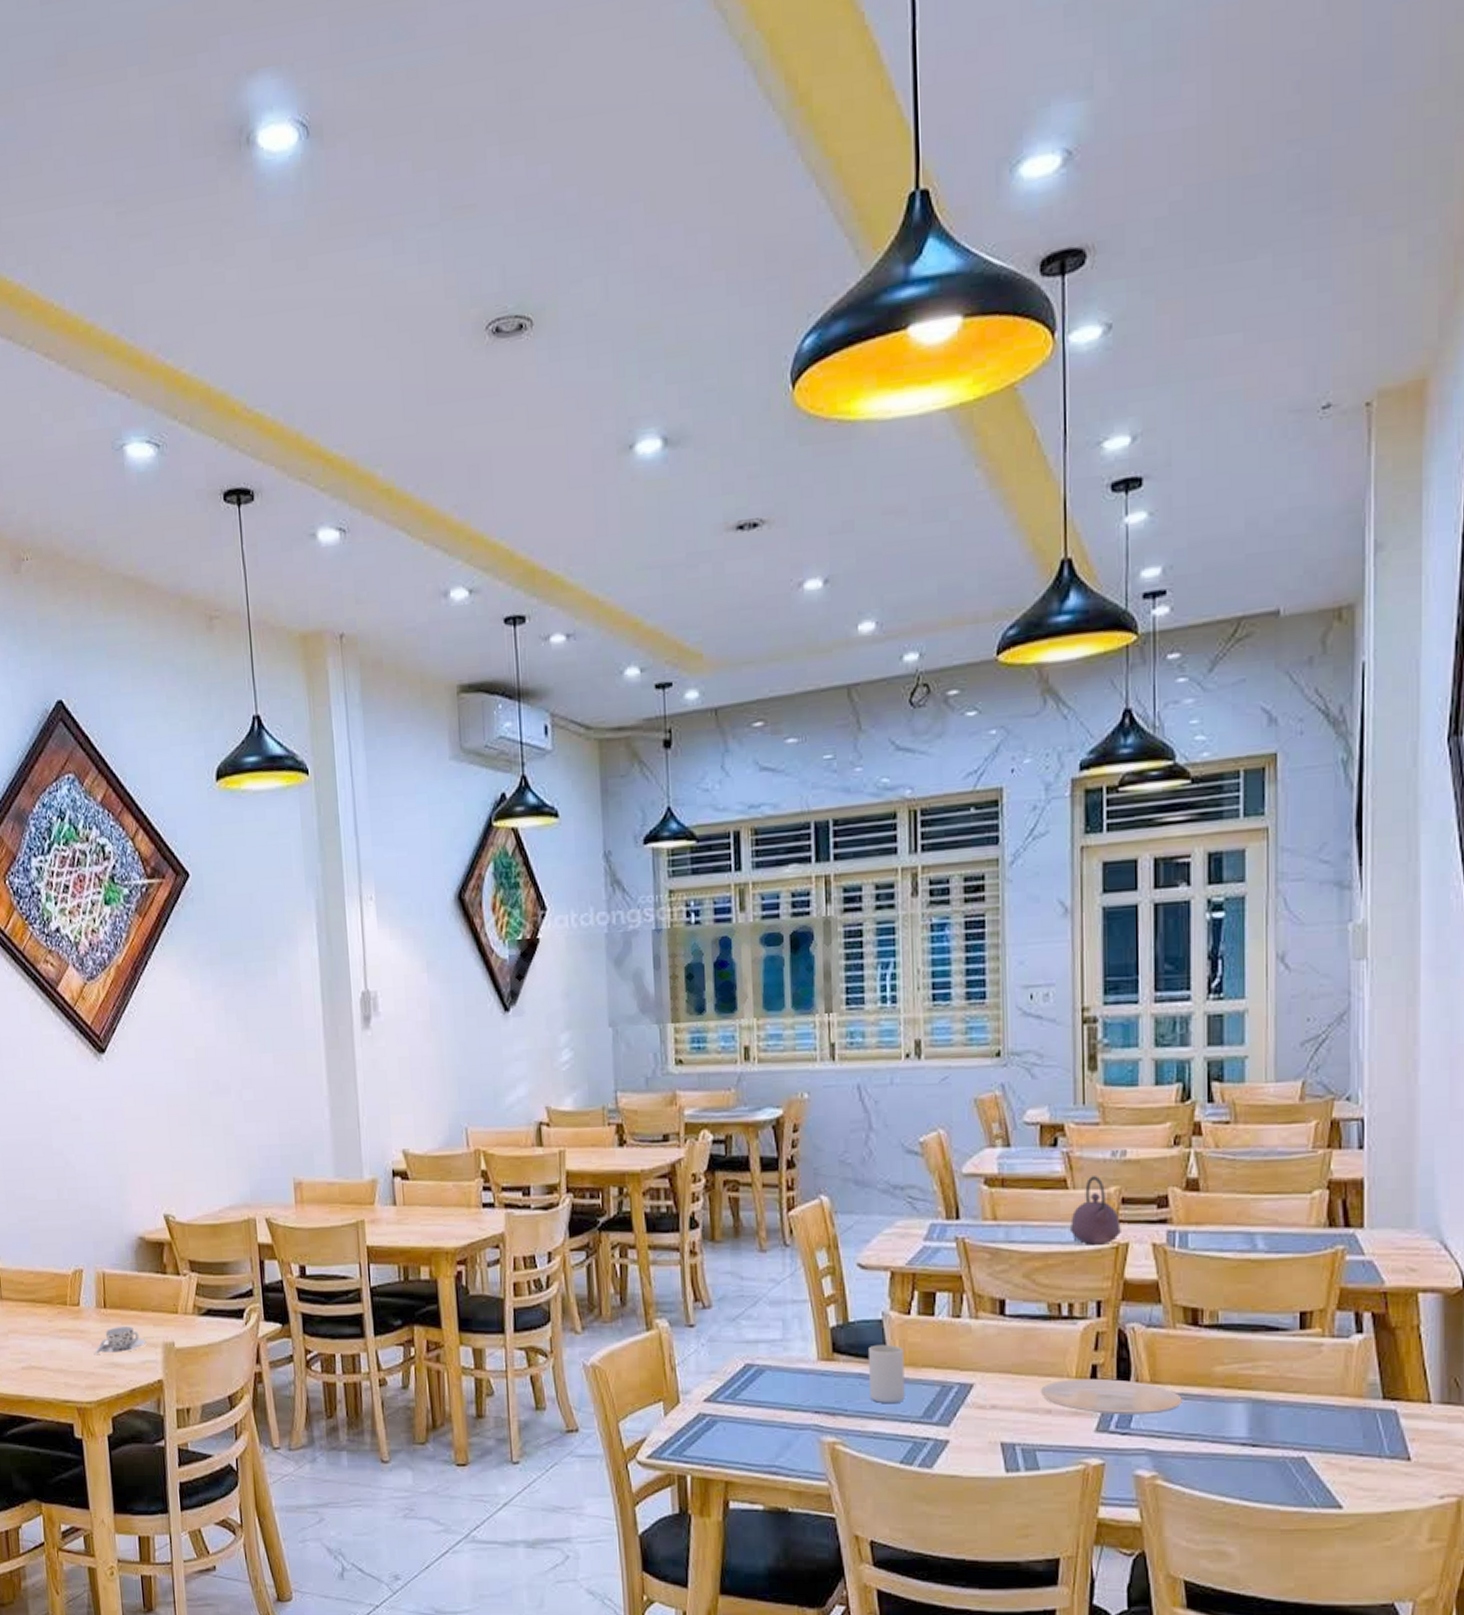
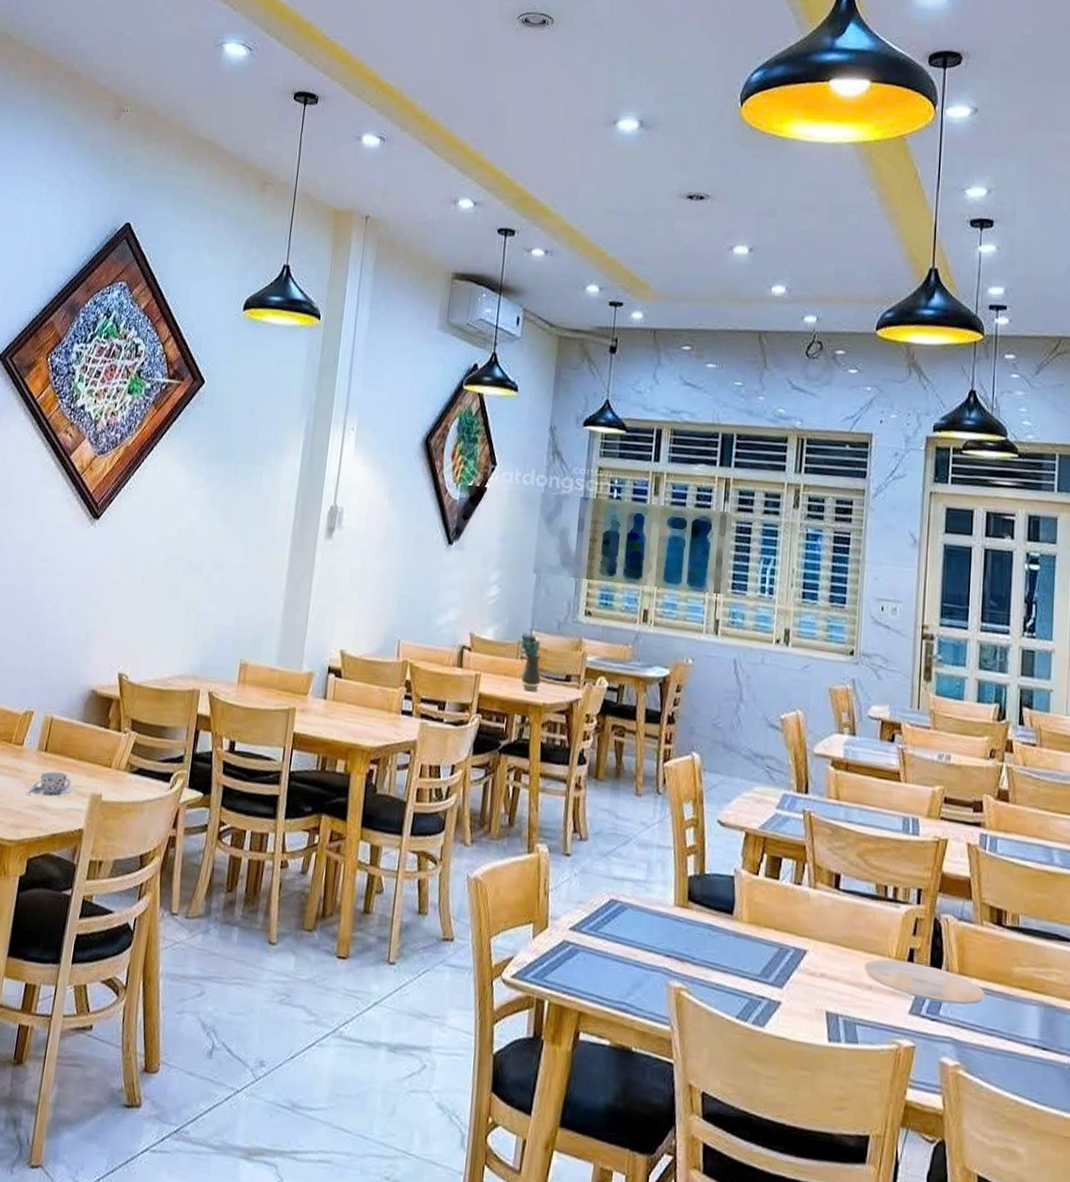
vase: none [605,1094,635,1160] -> present [521,631,541,692]
cup: present [868,1344,905,1404] -> none [715,899,750,958]
teapot: present [1069,1176,1121,1245] -> none [899,773,942,838]

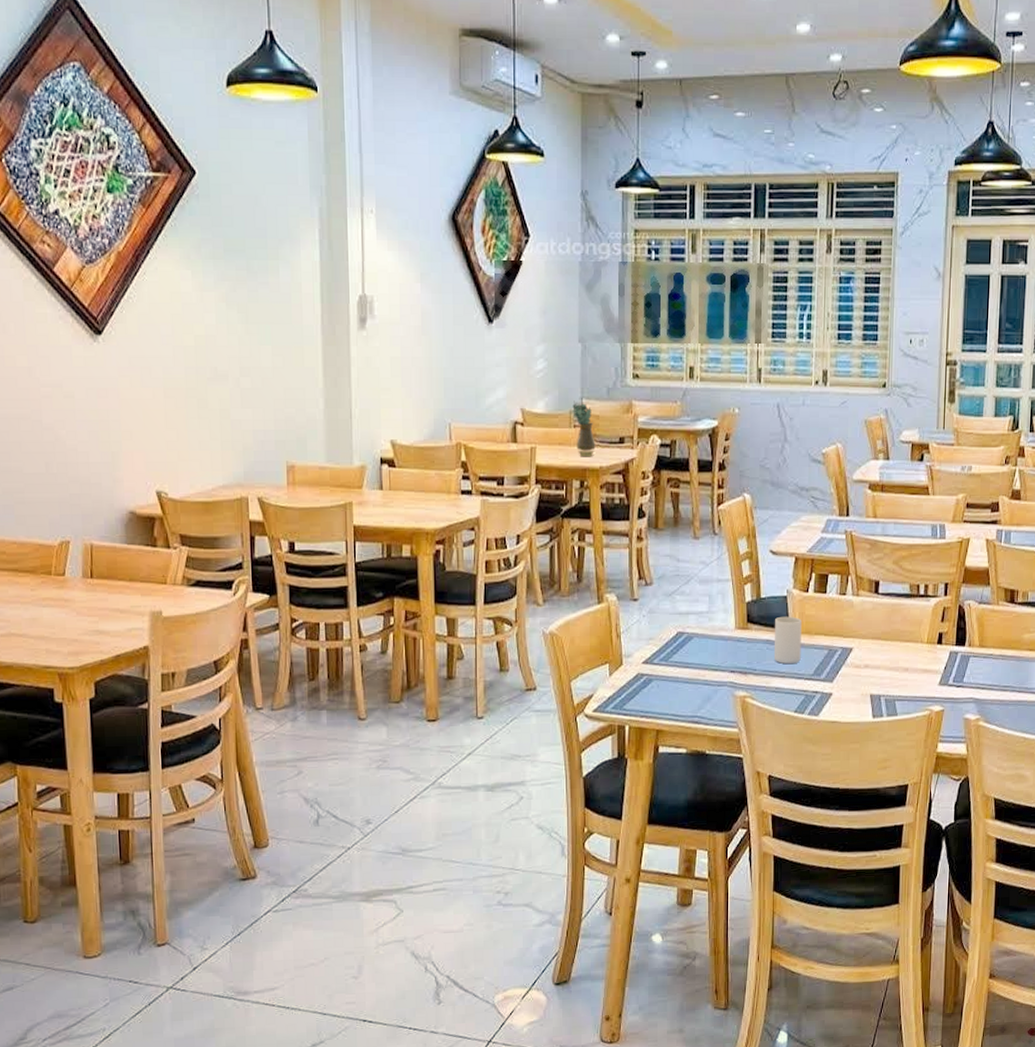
teacup: present [25,771,77,797] -> none [78,596,133,623]
cup: none [715,899,750,958] -> present [773,616,802,665]
plate: present [863,959,985,1005] -> none [901,643,1000,672]

